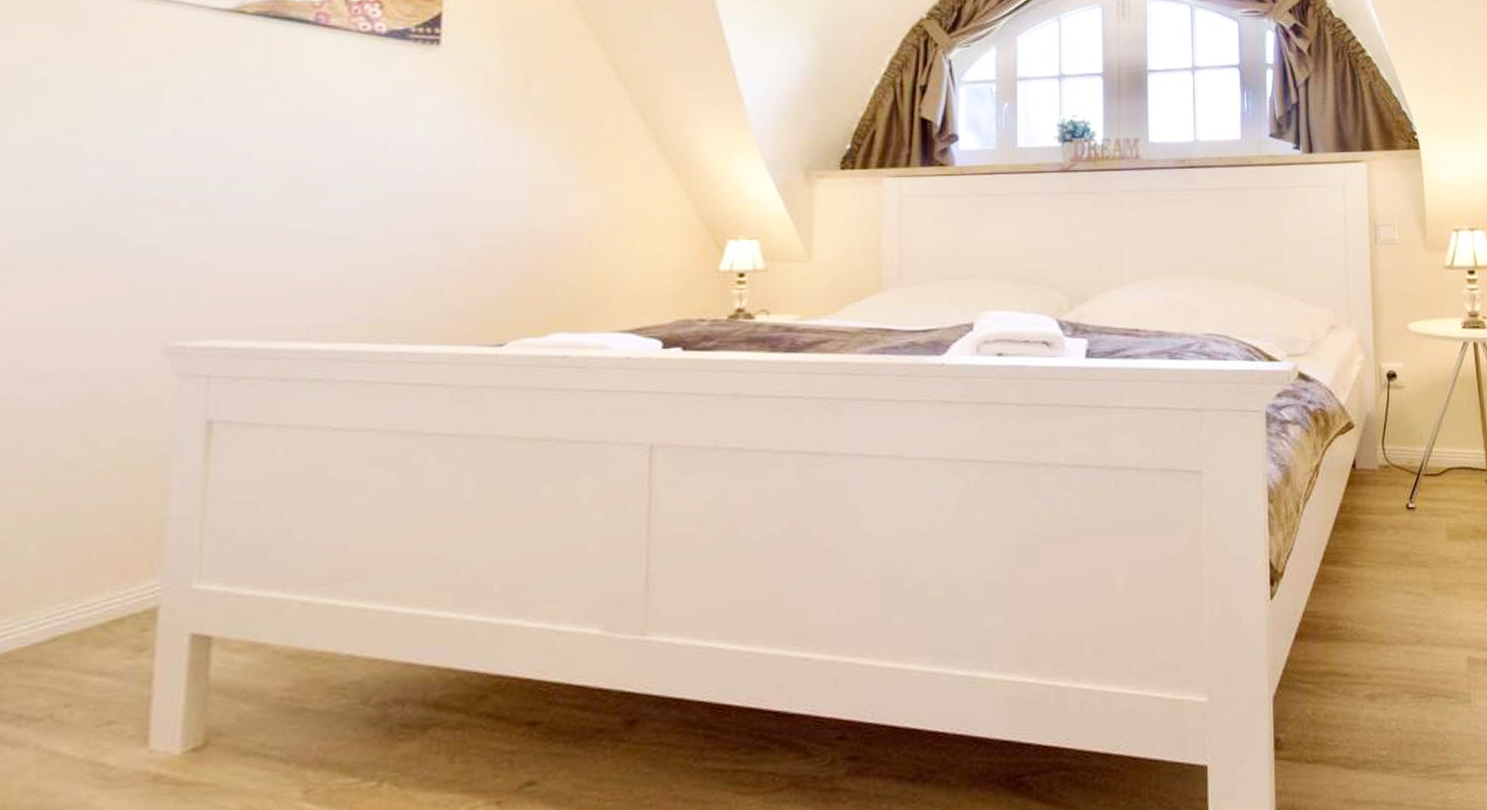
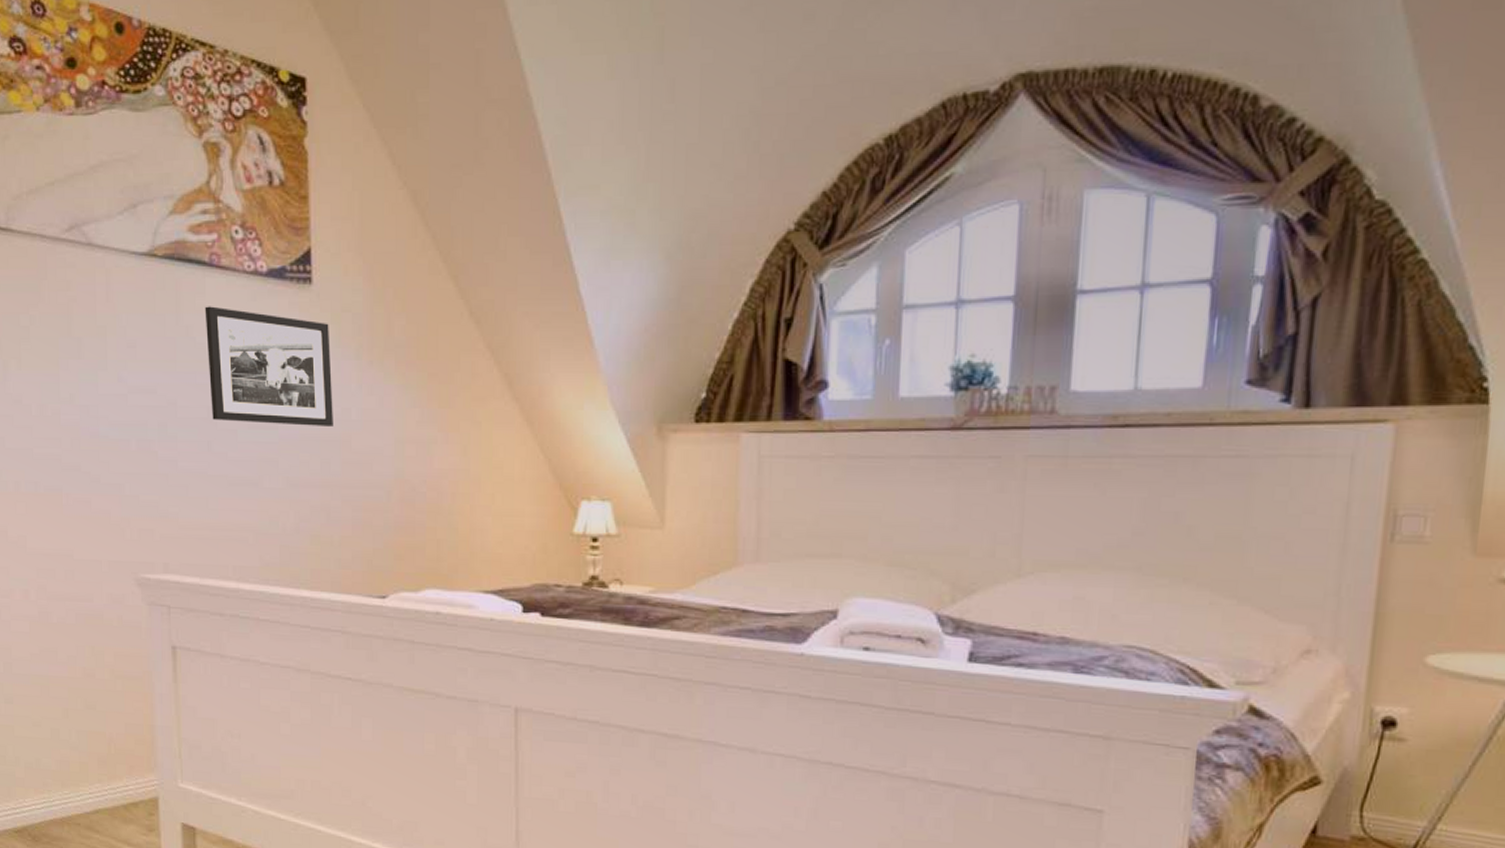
picture frame: none [298,62,457,179] -> present [205,306,333,426]

